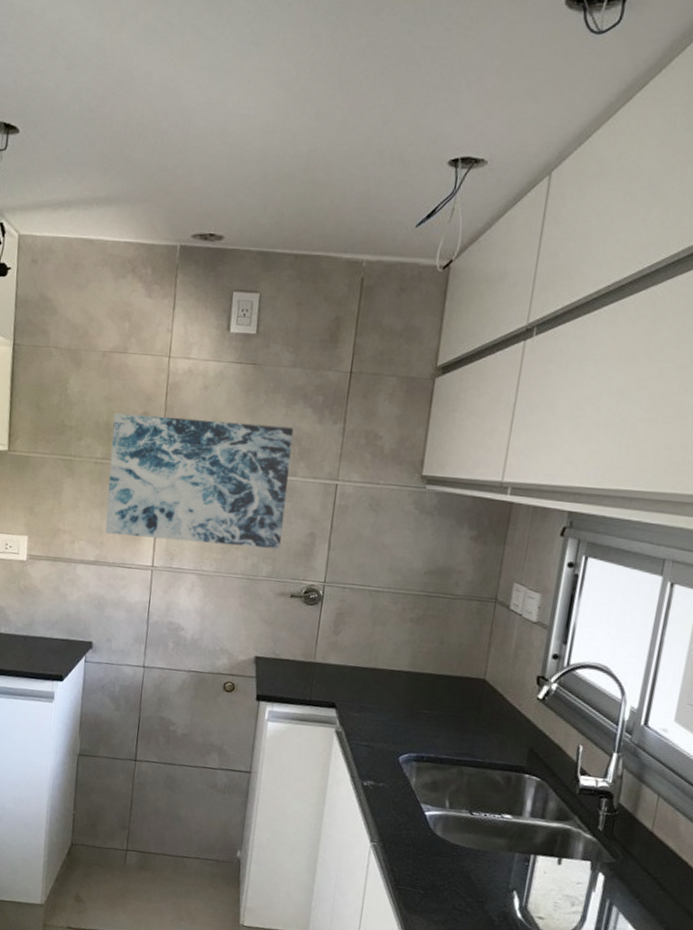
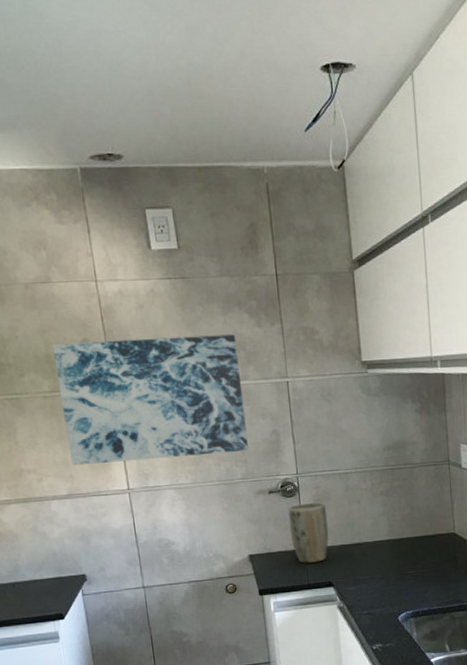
plant pot: none [302,613,347,680] -> present [288,502,329,564]

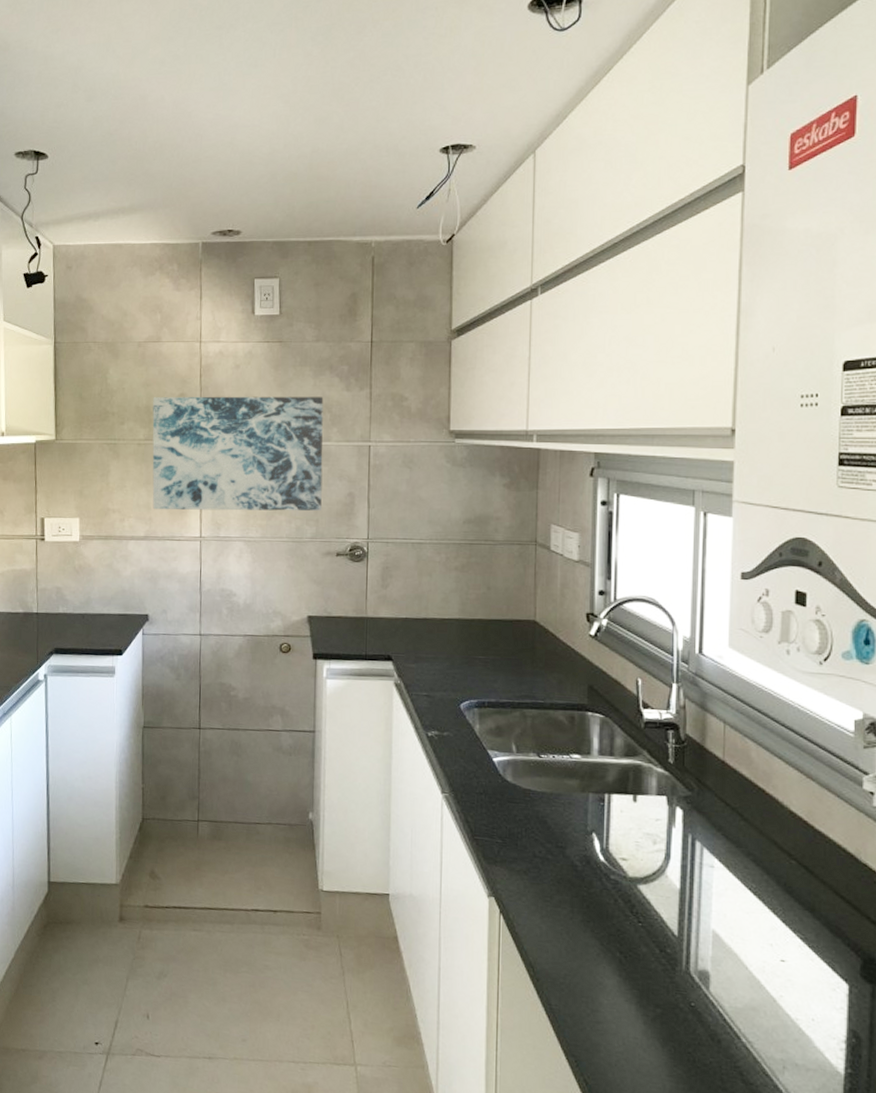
plant pot: present [288,502,329,564] -> none [353,569,395,634]

